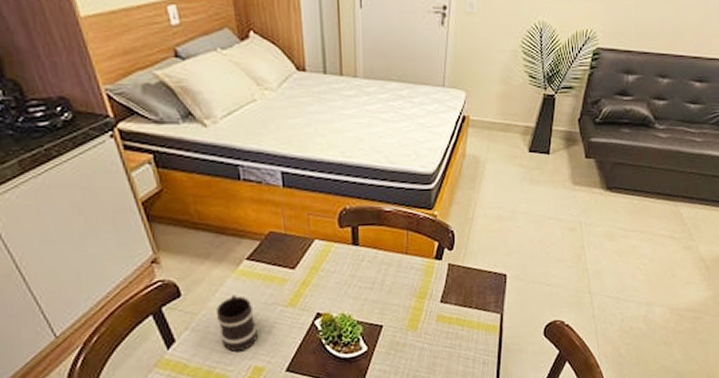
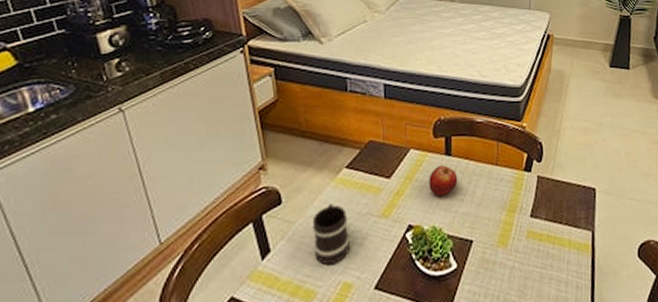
fruit: none [336,255,366,285] -> present [429,165,458,196]

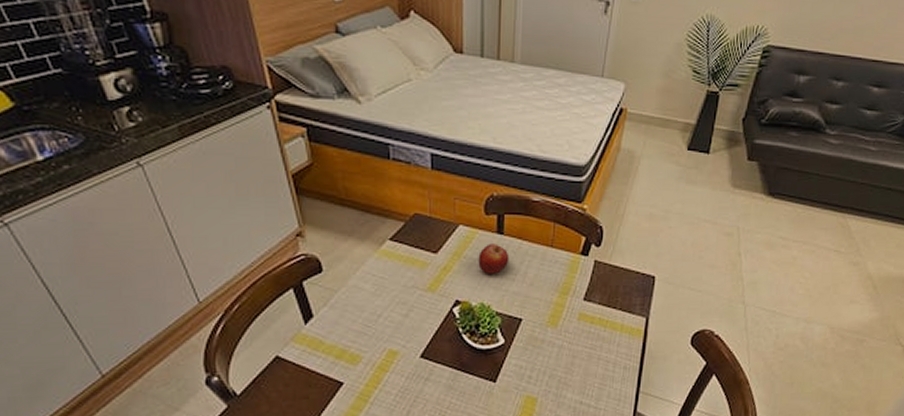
mug: present [312,203,350,265] -> none [355,275,394,332]

